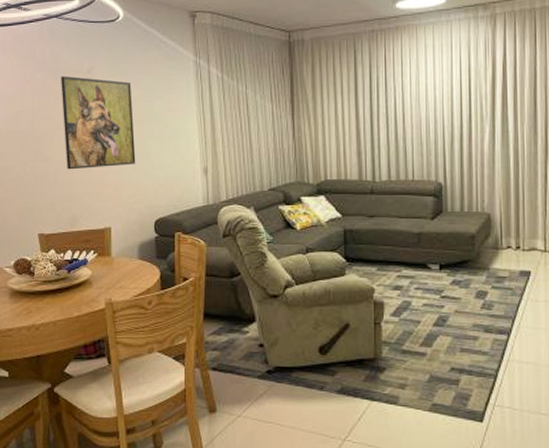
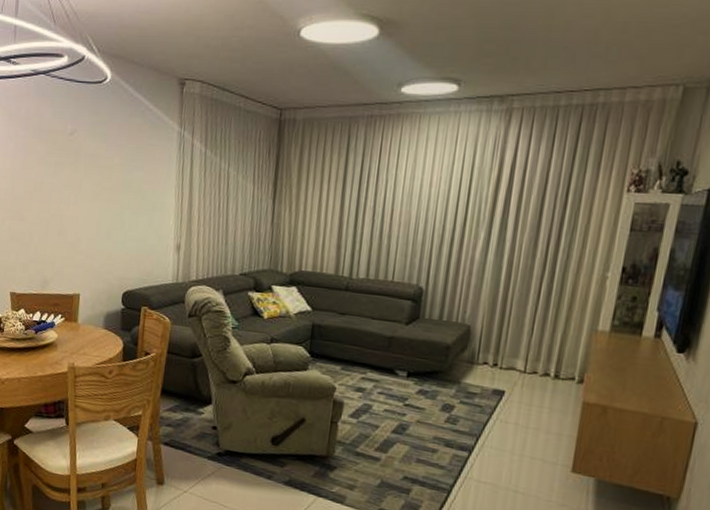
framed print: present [61,75,136,170] -> none [42,135,113,234]

